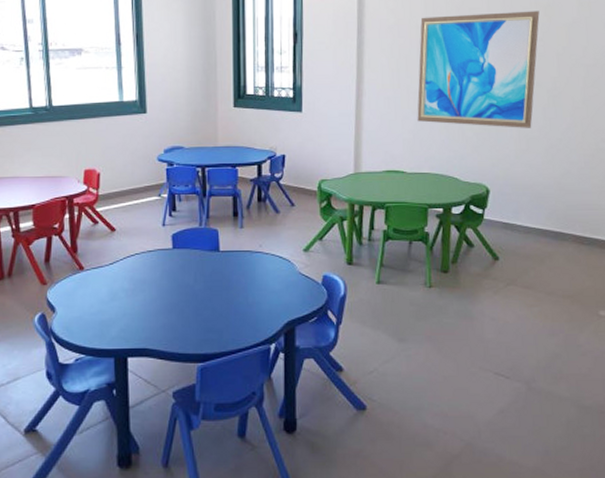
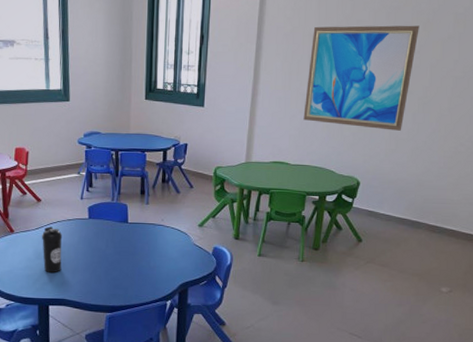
water bottle: none [116,260,142,317] -> present [41,226,63,273]

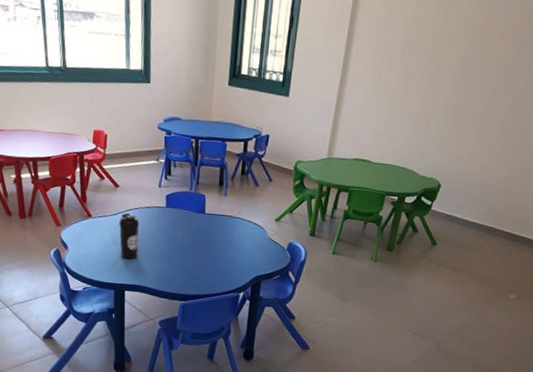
wall art: present [303,25,419,131] -> none [390,13,523,133]

